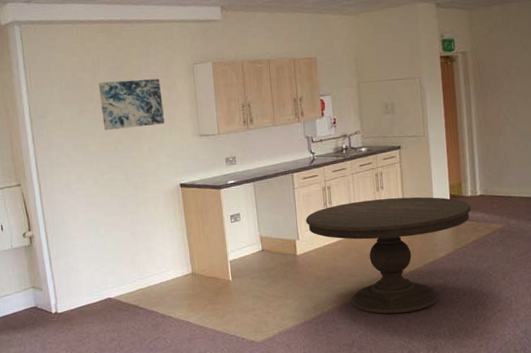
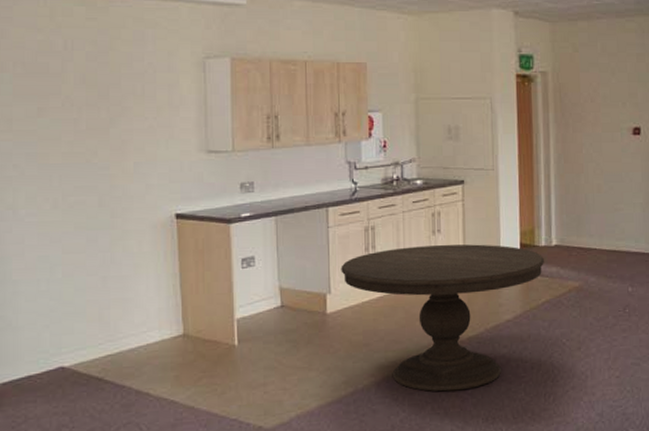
wall art: present [99,79,165,130] -> none [71,72,161,136]

